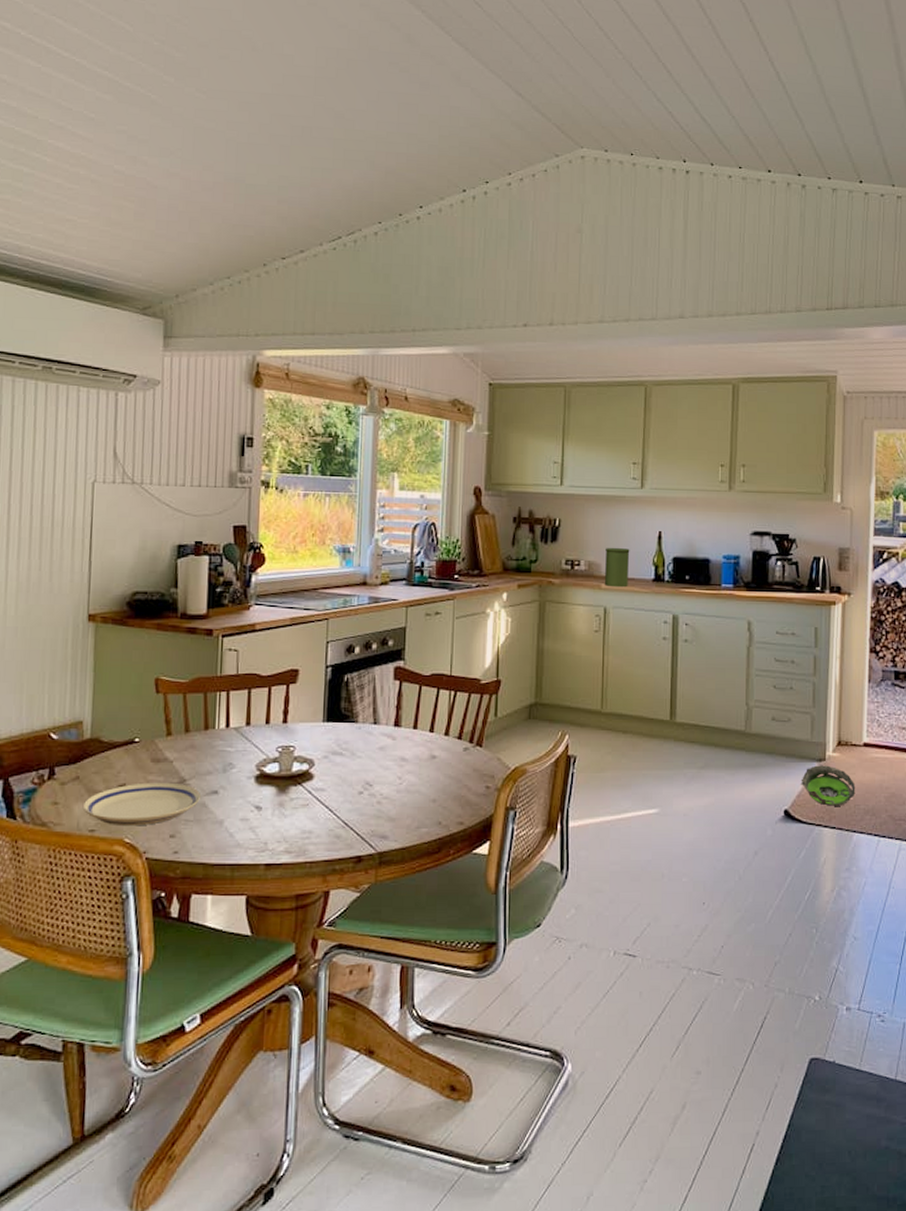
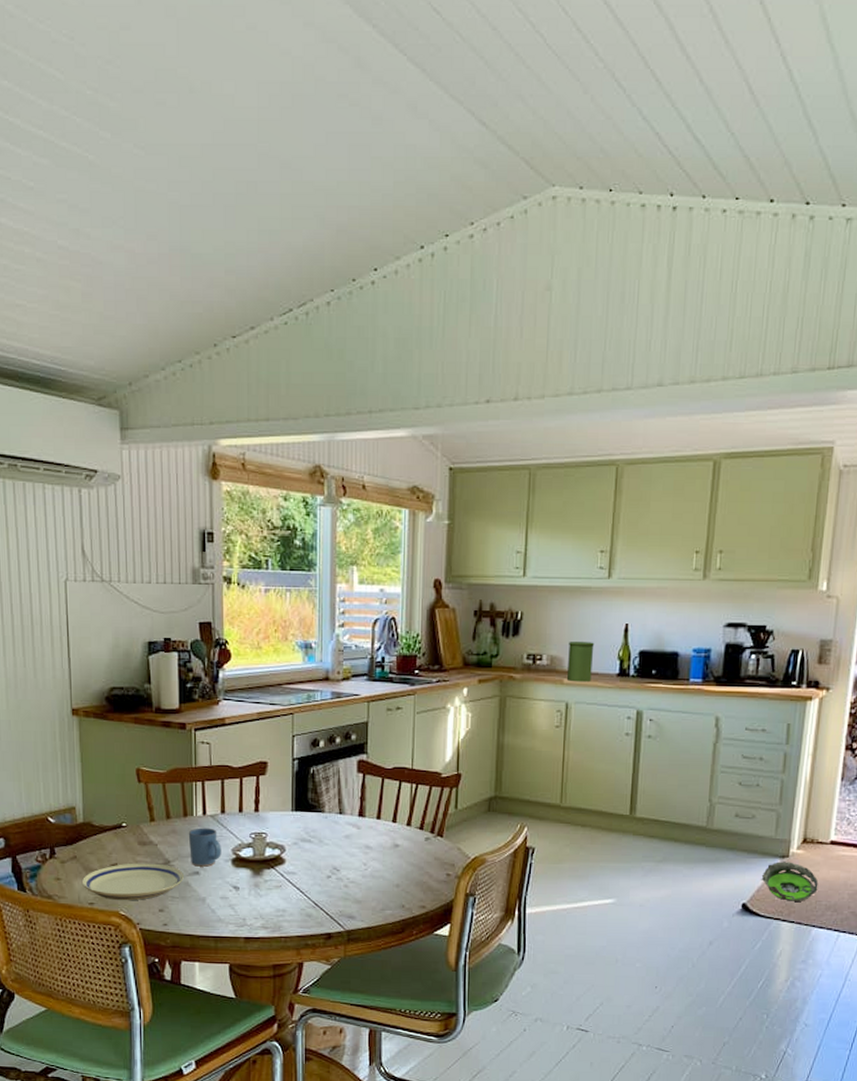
mug: none [208,742,244,785] -> present [188,828,221,867]

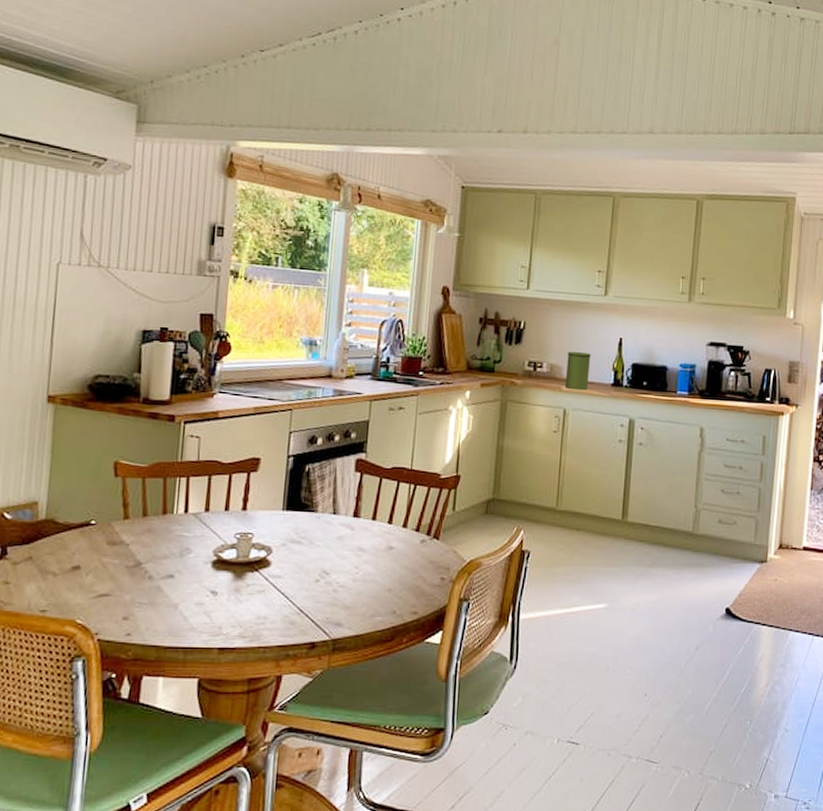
plate: present [82,863,184,901] -> none [35,565,156,608]
mug: present [188,828,221,867] -> none [165,526,202,570]
dog toy: present [761,861,818,901] -> none [742,566,794,606]

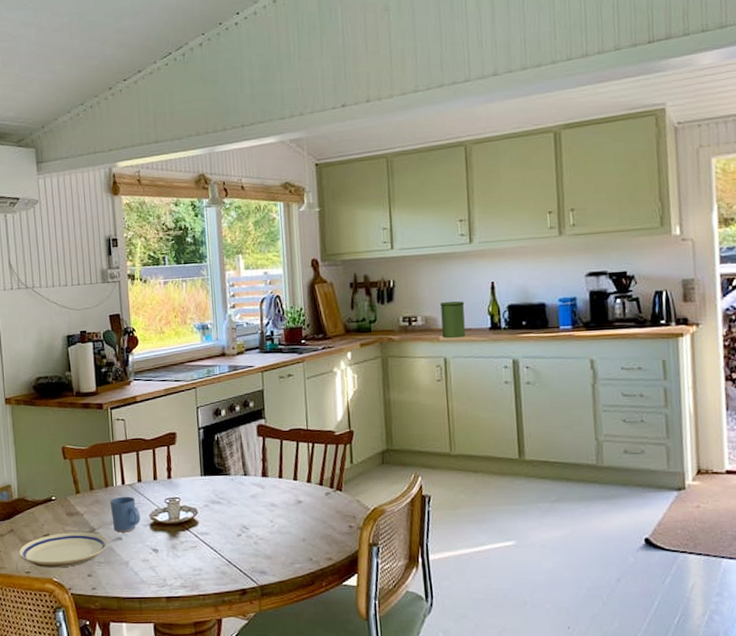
plate: none [35,565,156,608] -> present [19,532,108,568]
mug: none [165,526,202,570] -> present [110,496,140,533]

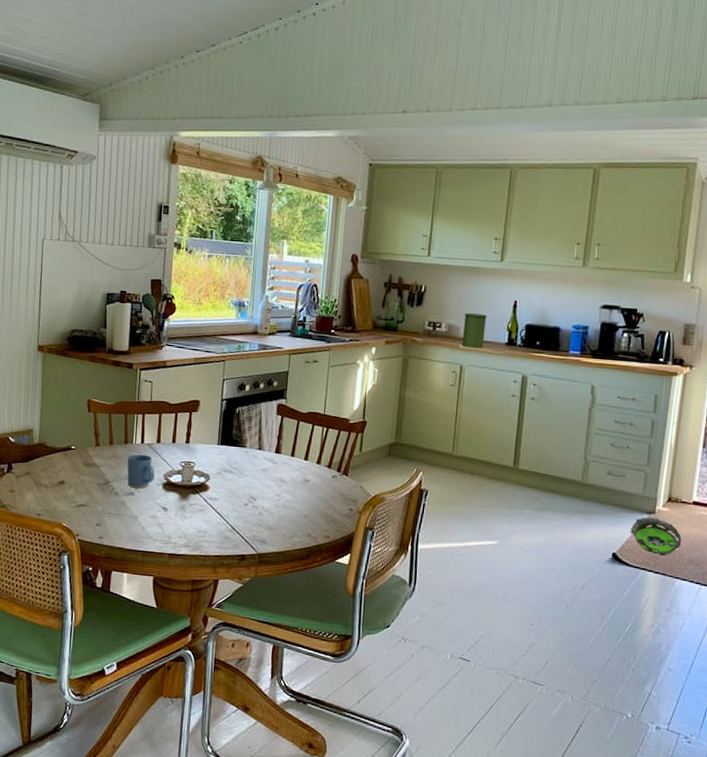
plate: present [19,532,108,568] -> none [33,481,120,515]
dog toy: none [660,494,721,533] -> present [630,517,682,555]

